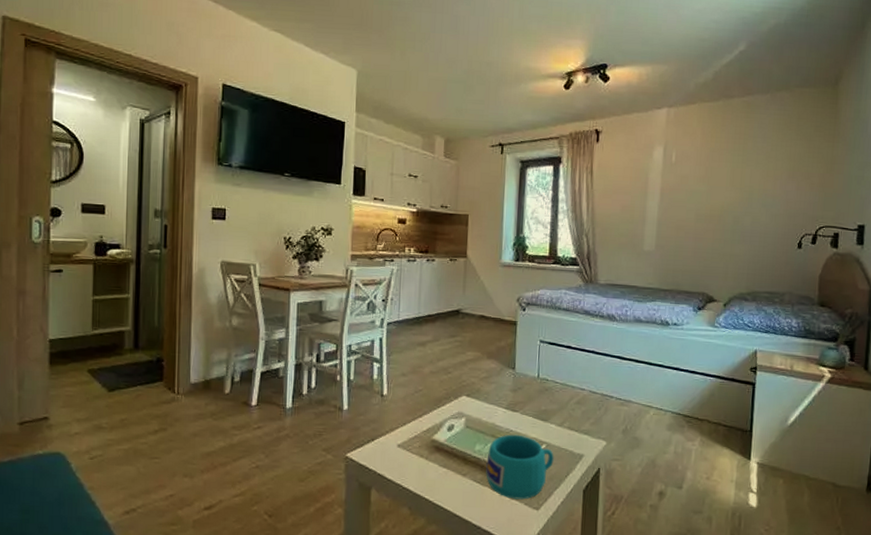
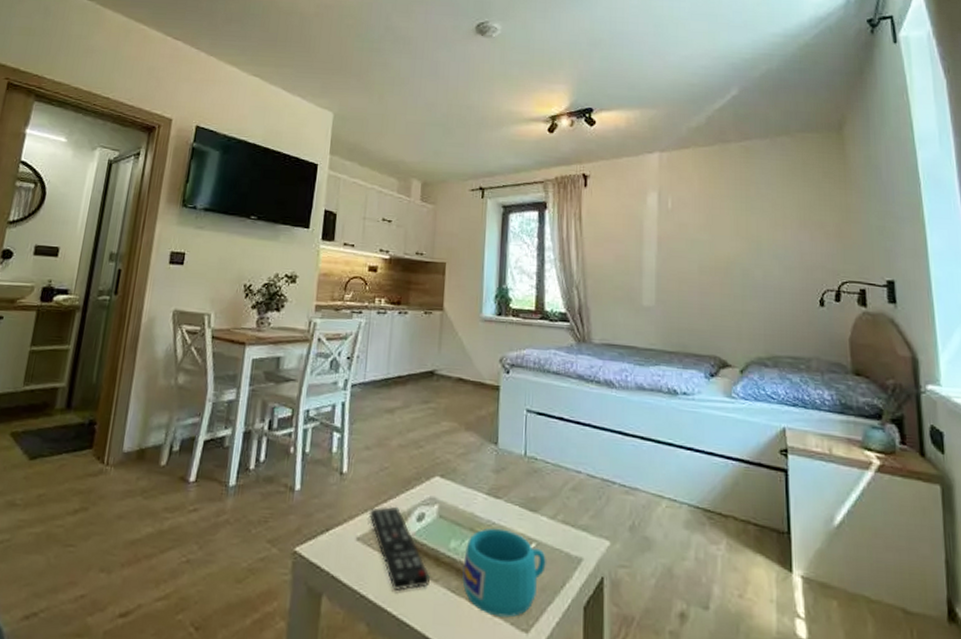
remote control: none [407,420,460,483] -> present [368,506,431,591]

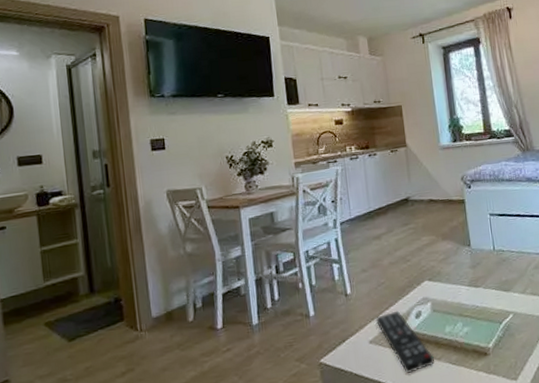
cup: present [462,528,546,618] -> none [458,309,523,374]

